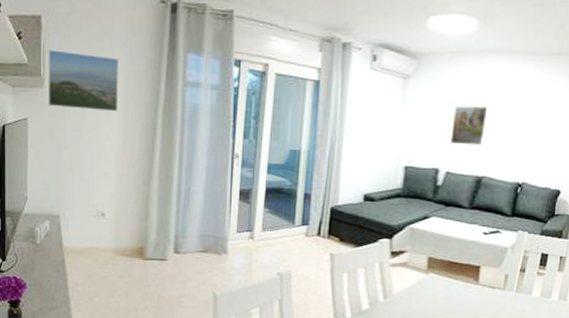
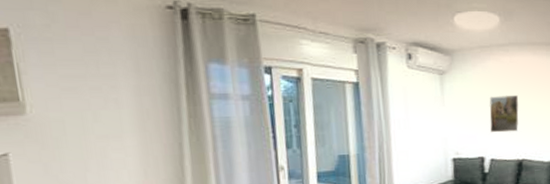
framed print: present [48,50,118,112] -> none [24,68,131,137]

